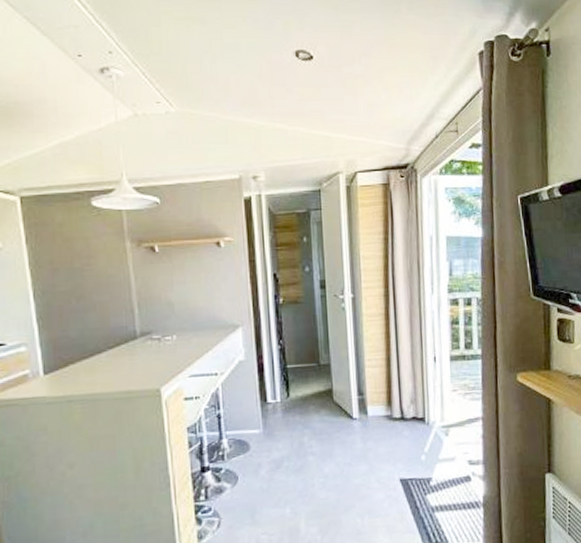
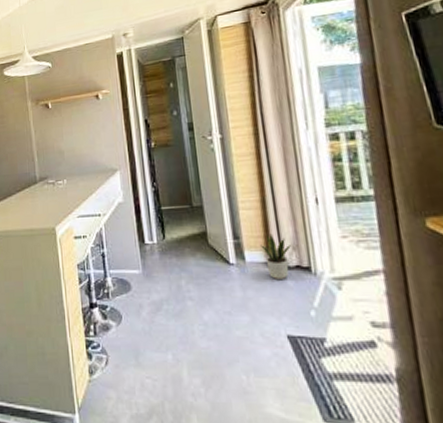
potted plant: none [383,389,411,430] -> present [260,233,292,279]

